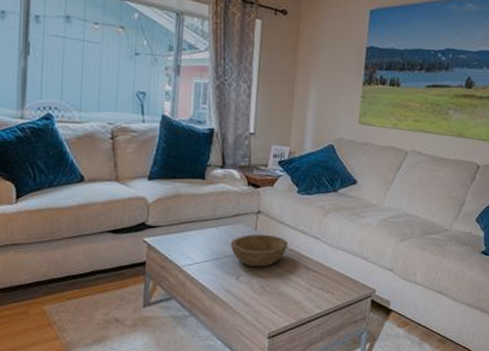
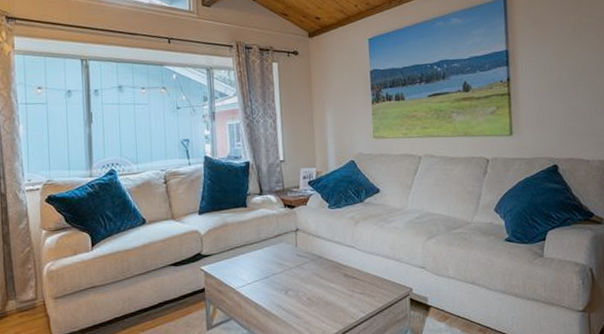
bowl: present [230,234,289,268] -> none [275,249,327,282]

